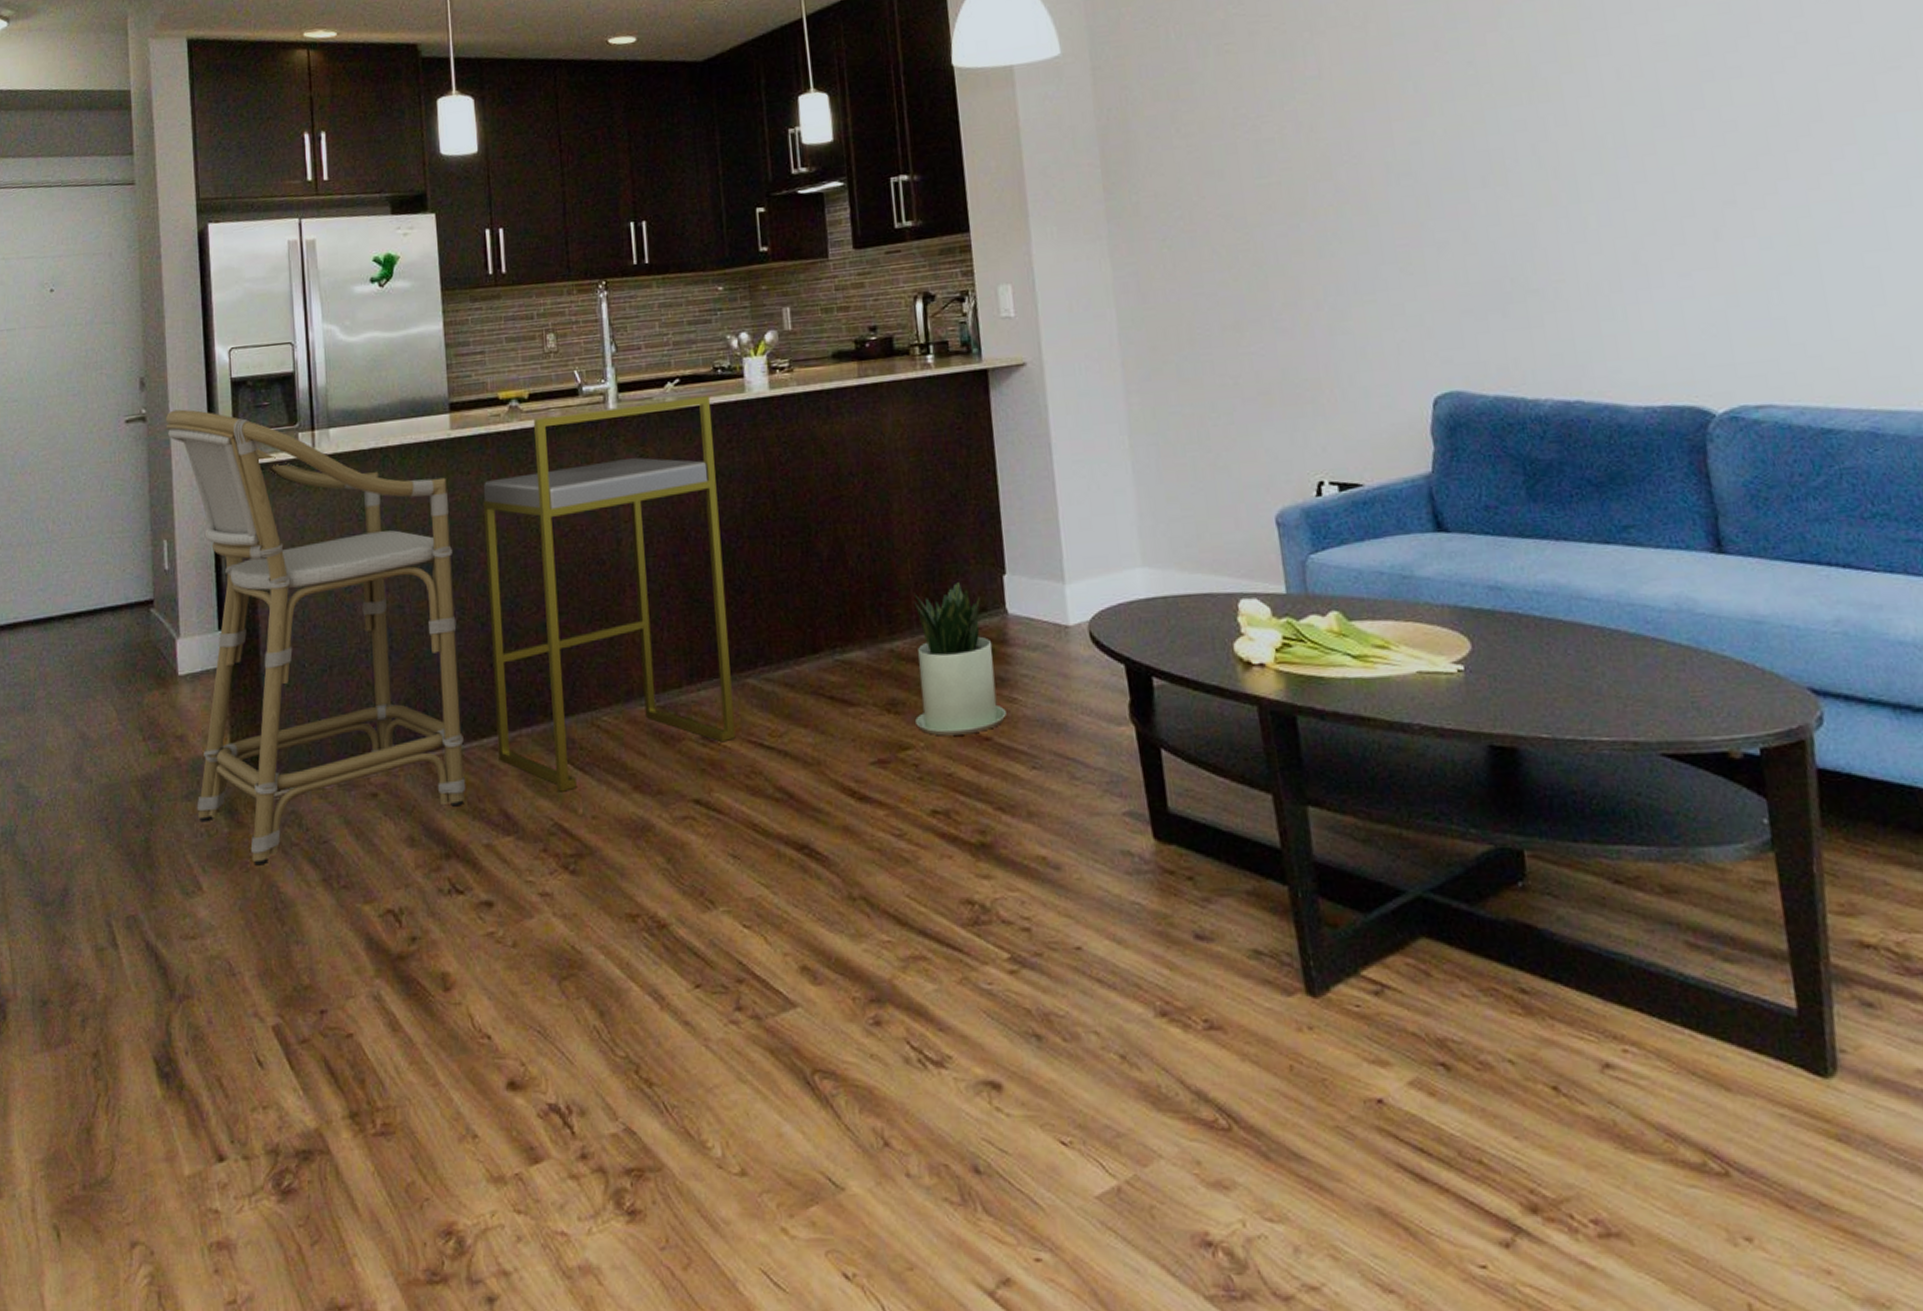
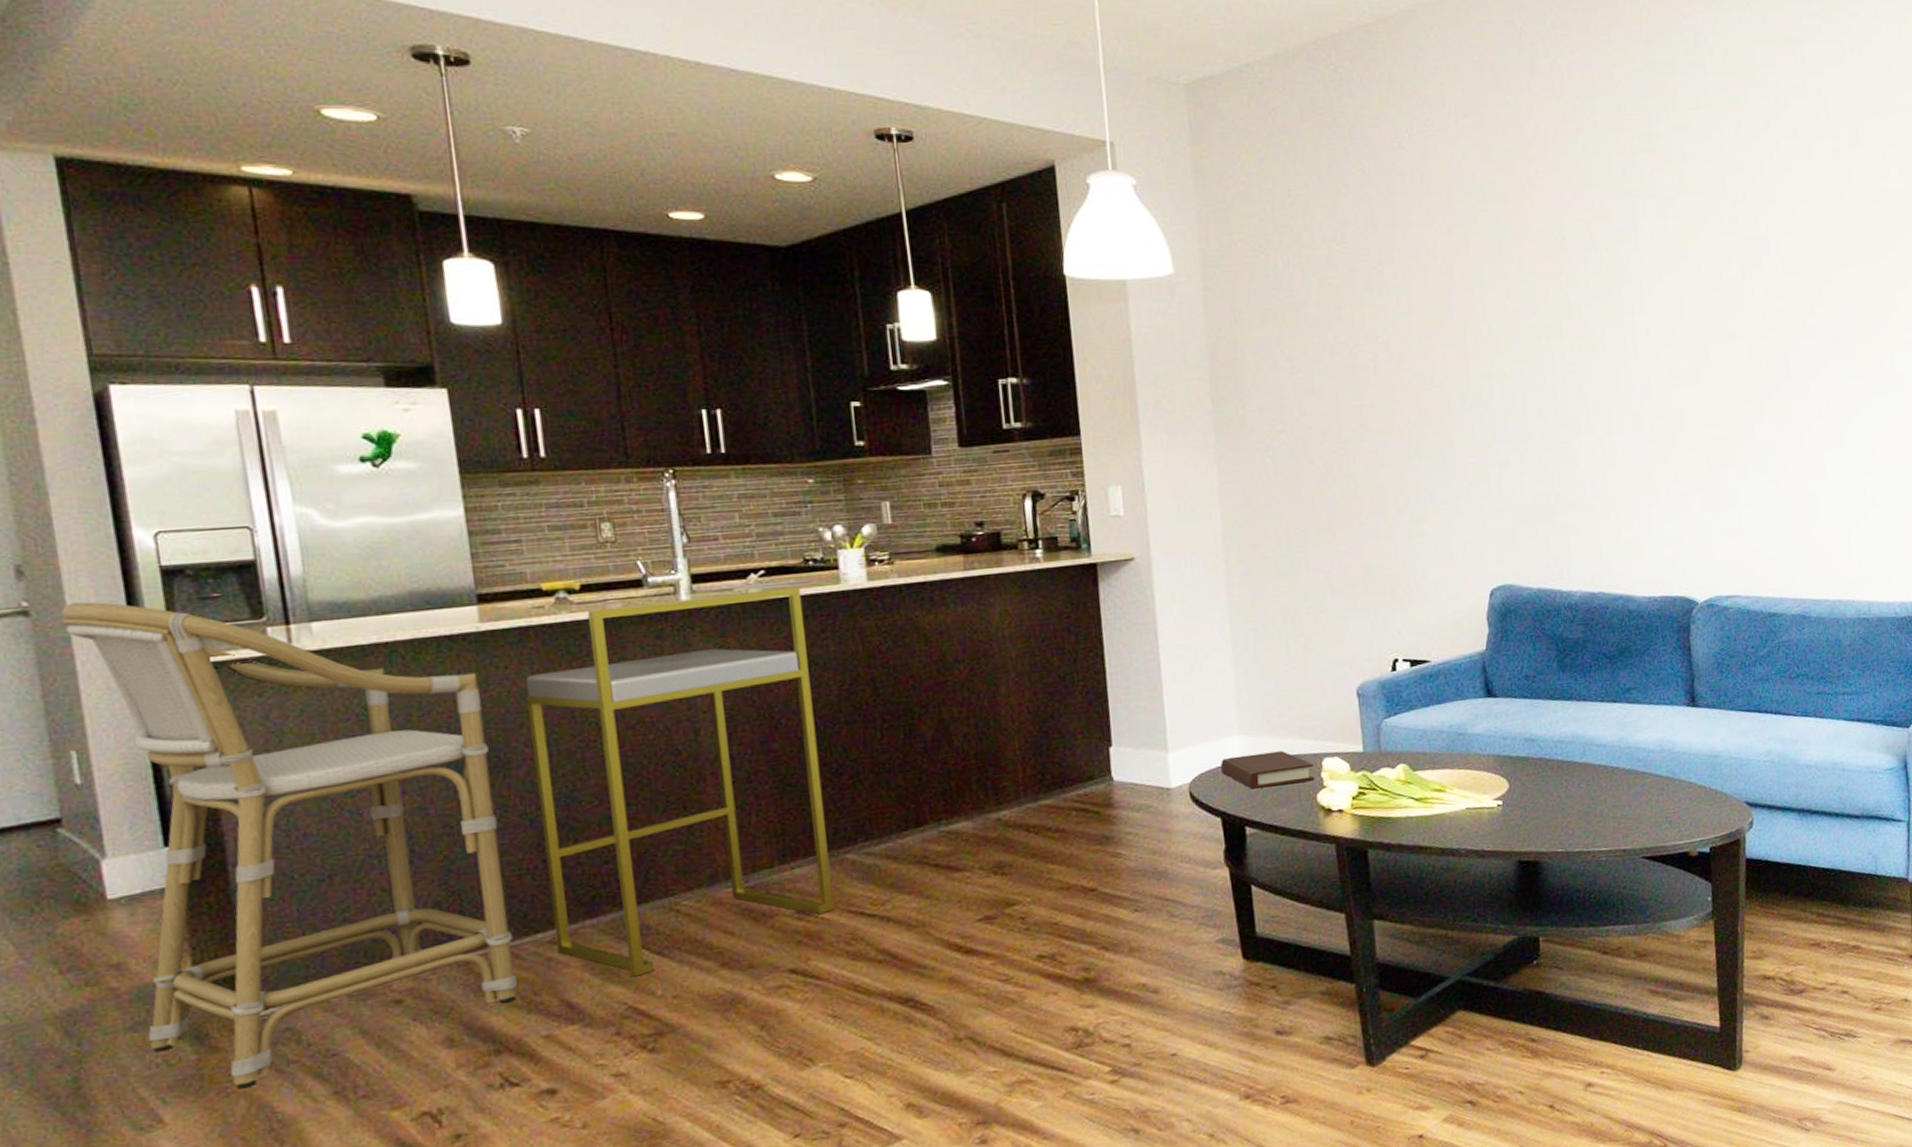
planter: present [912,582,1006,736] -> none [1020,755,1111,891]
book: none [1123,588,1230,632] -> present [1221,750,1315,789]

